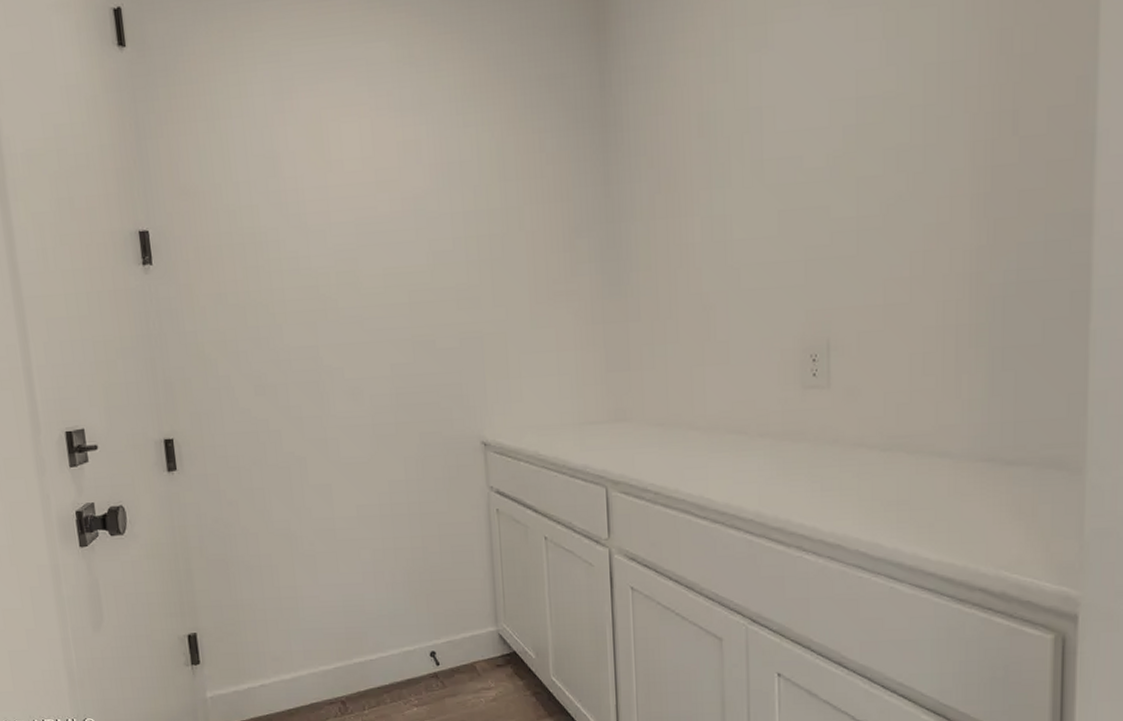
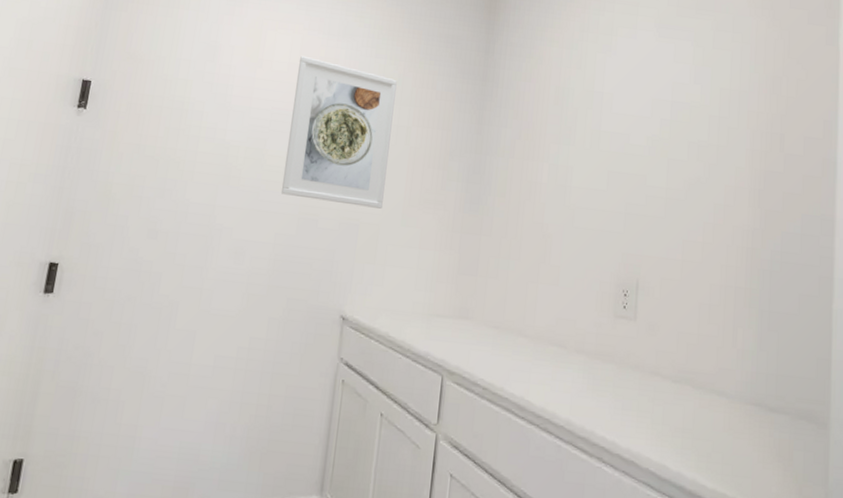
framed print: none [374,144,506,319] -> present [280,55,397,209]

